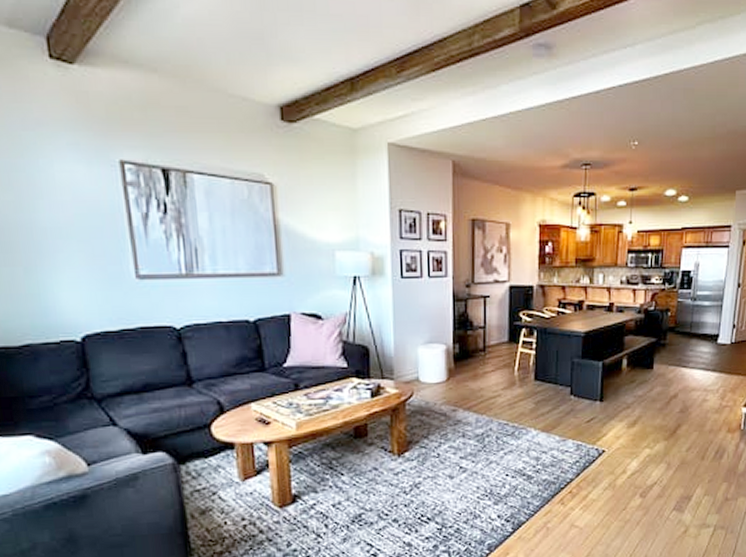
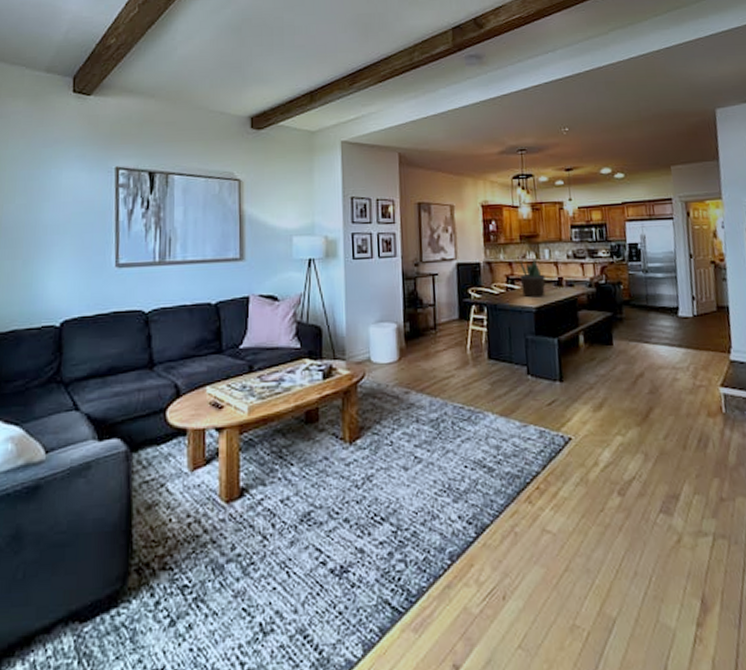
planter: none [571,283,597,322] -> present [519,258,545,298]

